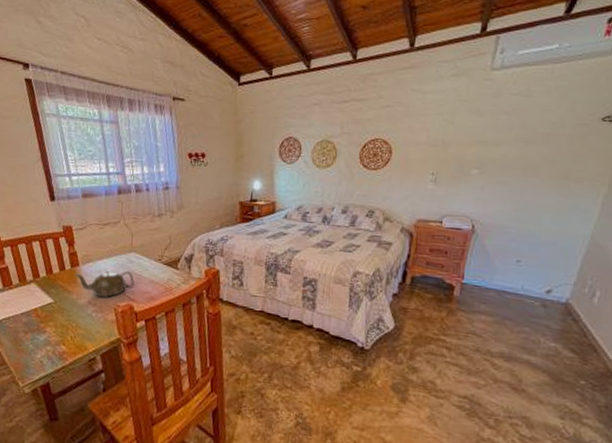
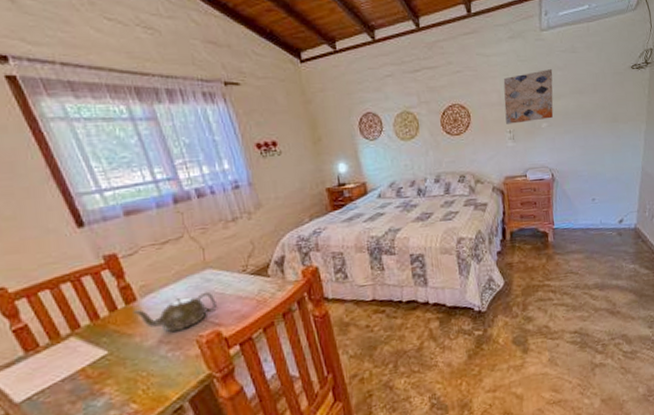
wall art: none [430,112,497,167] -> present [503,69,554,124]

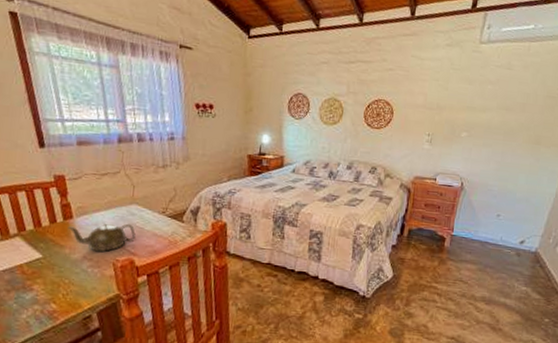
wall art: present [503,69,554,124] -> none [427,81,484,130]

